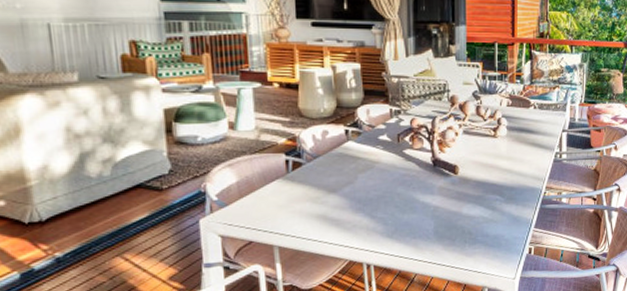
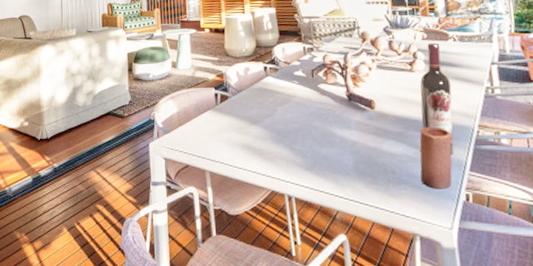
candle: none [494,189,523,246] -> present [419,126,453,189]
wine bottle: none [499,109,527,214] -> present [419,42,455,154]

